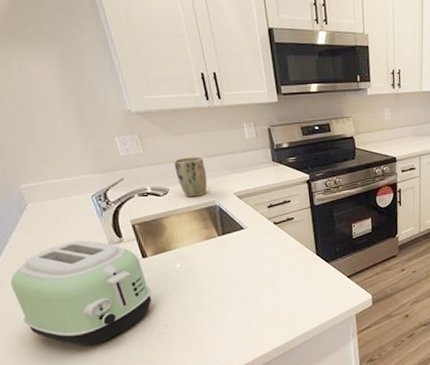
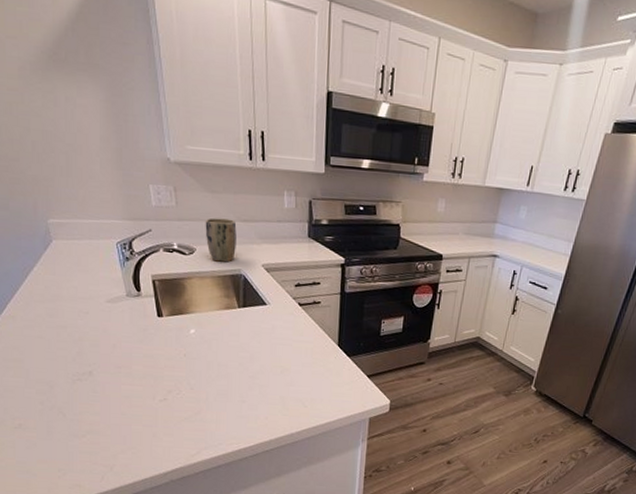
toaster: present [10,240,152,347] -> none [24,286,162,399]

